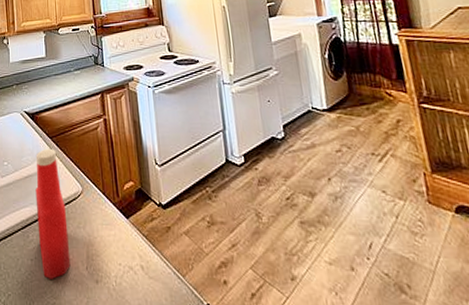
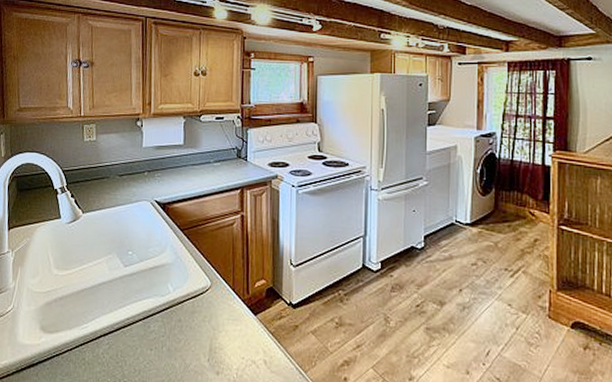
ketchup bottle: present [35,148,71,279] -> none [160,240,192,369]

